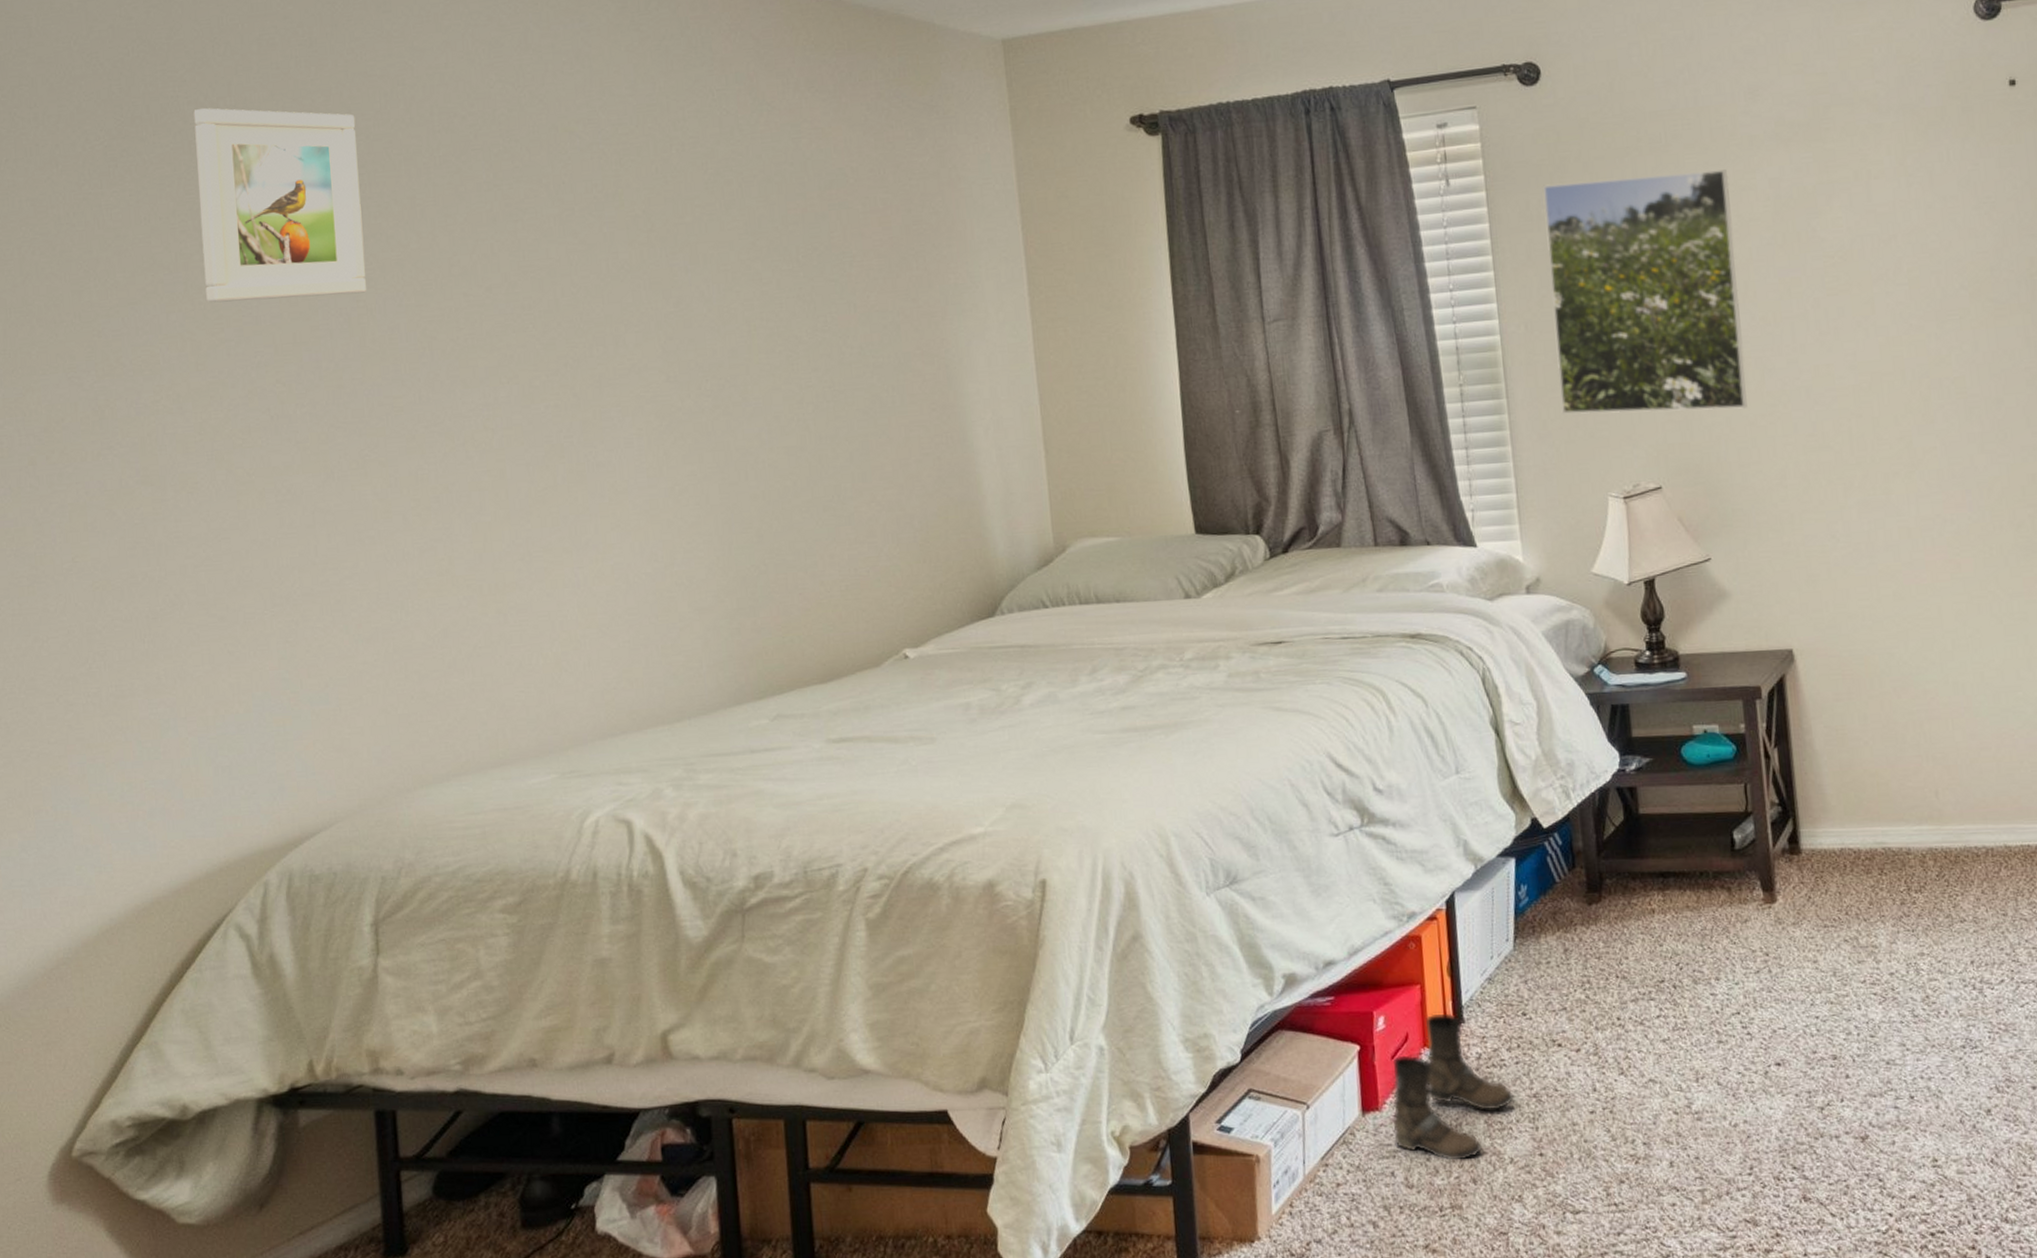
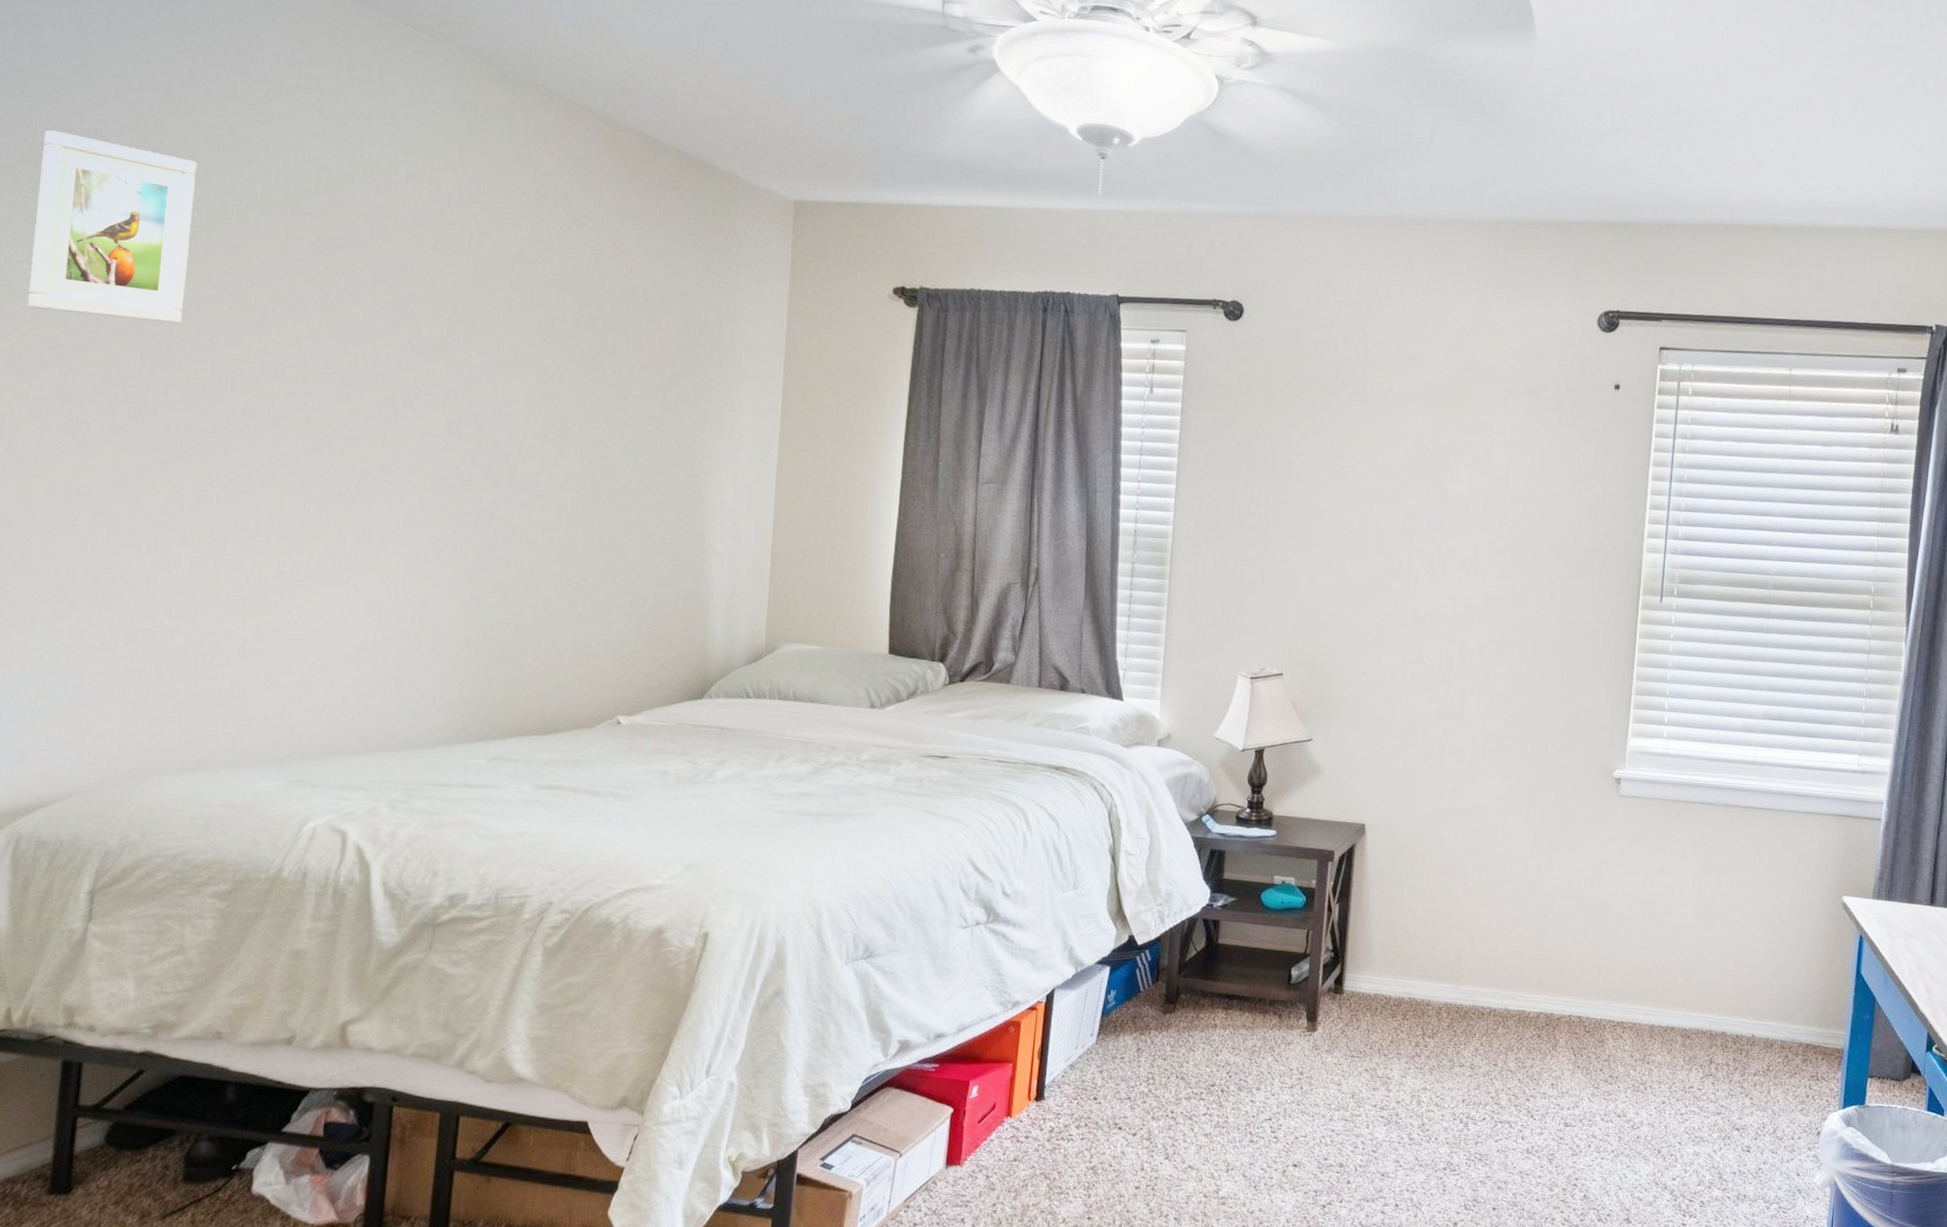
boots: present [1392,1013,1515,1161] -> none [969,1089,1076,1216]
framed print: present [1542,169,1747,415] -> none [1213,406,1381,619]

